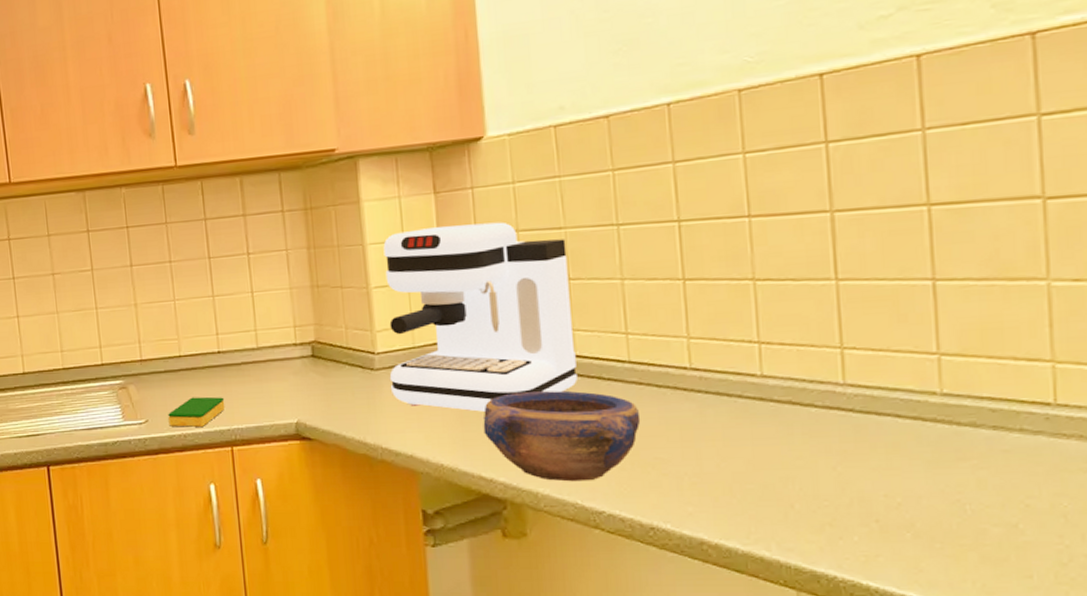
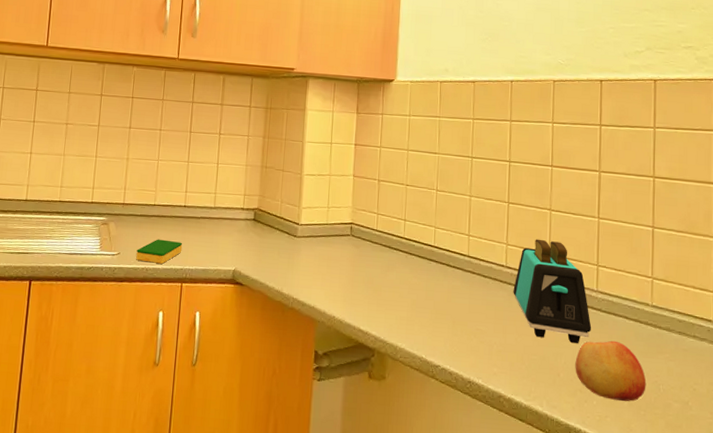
coffee maker: present [383,222,577,412] -> none [306,137,438,280]
bowl: present [483,390,641,482] -> none [366,268,471,341]
toaster: none [705,322,841,462] -> present [513,239,592,344]
apple: none [817,450,942,532] -> present [575,340,647,402]

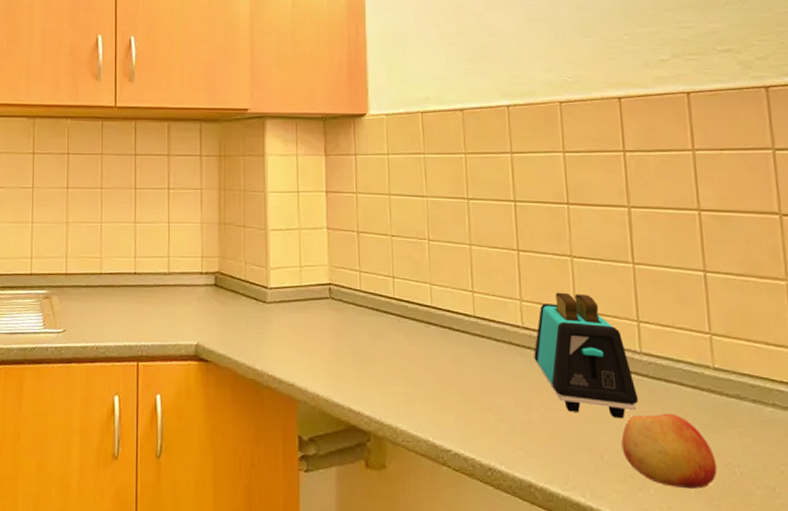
dish sponge: present [136,239,183,264] -> none [84,312,136,340]

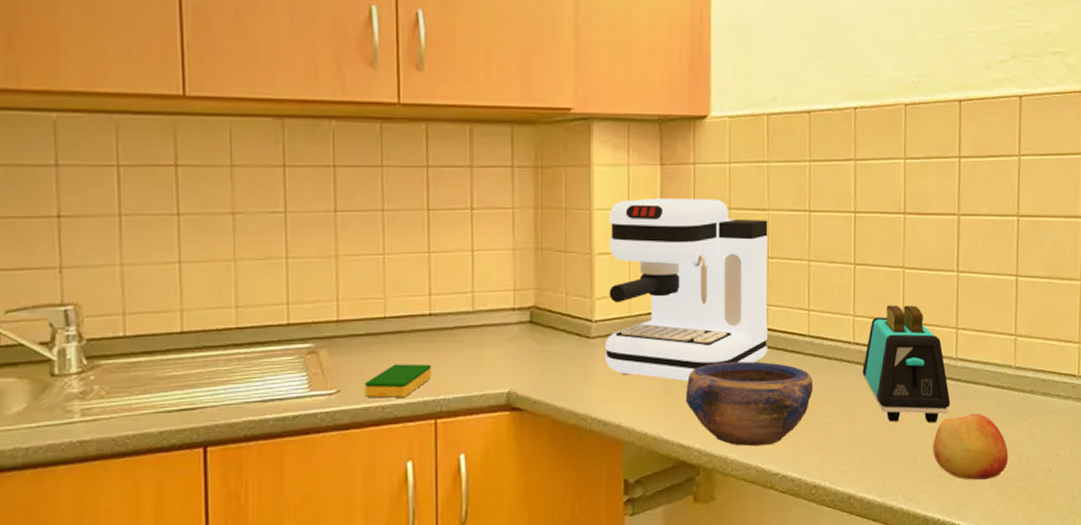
dish sponge: none [84,312,136,340] -> present [365,363,432,398]
coffee maker: none [278,184,433,349] -> present [604,199,768,381]
bowl: none [354,335,483,421] -> present [685,361,814,447]

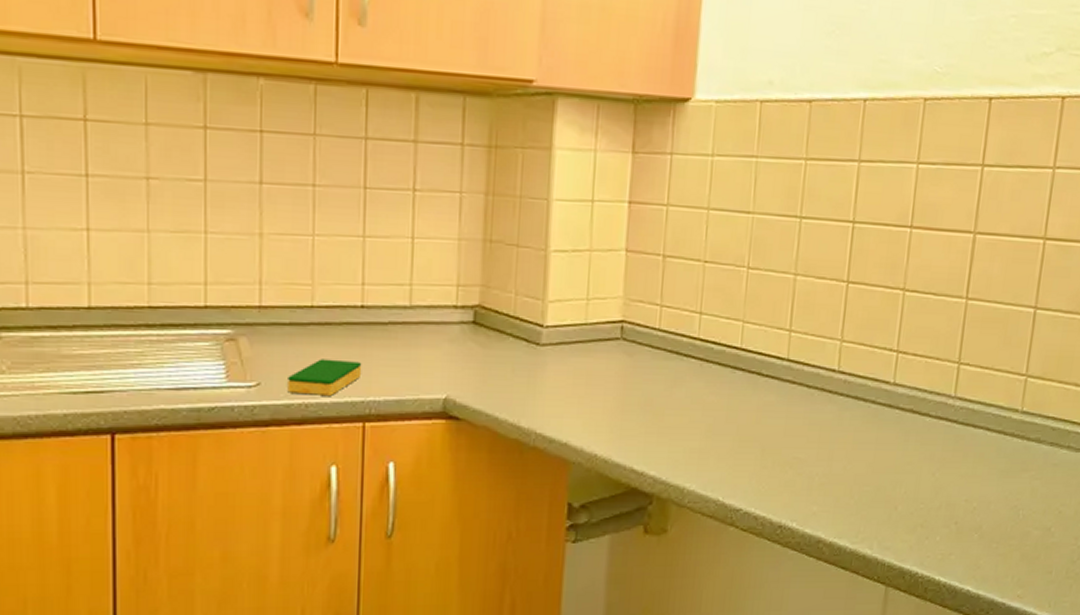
coffee maker: present [604,199,768,381] -> none [555,191,752,400]
bowl: present [685,361,814,447] -> none [642,382,788,478]
toaster: present [862,304,951,423] -> none [845,331,944,467]
apple: present [933,413,1009,480] -> none [917,459,1004,533]

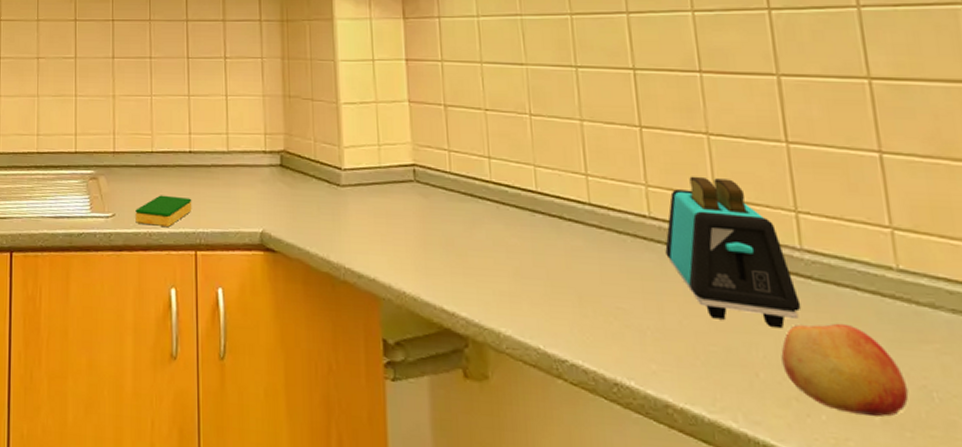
toaster: none [845,331,944,467] -> present [665,176,802,329]
apple: none [917,459,1004,533] -> present [781,323,909,417]

